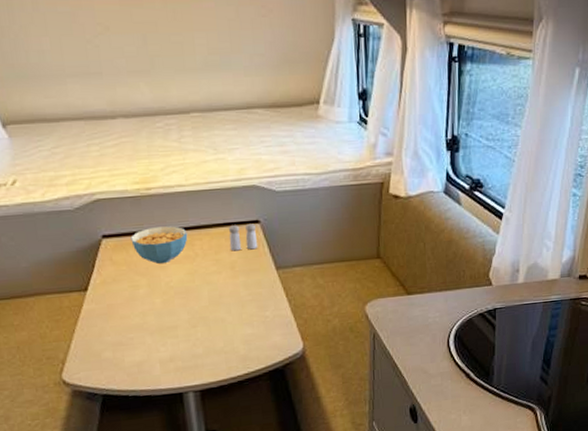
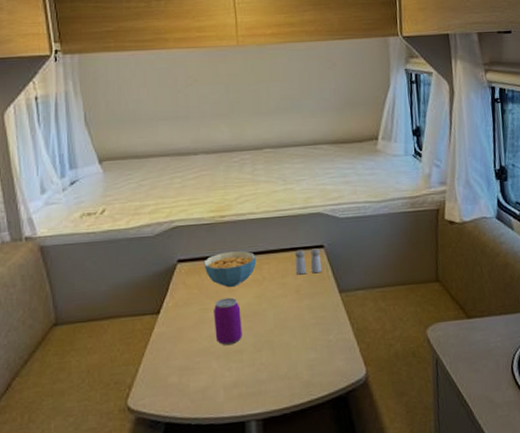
beverage can: none [145,274,176,322] -> present [214,297,242,346]

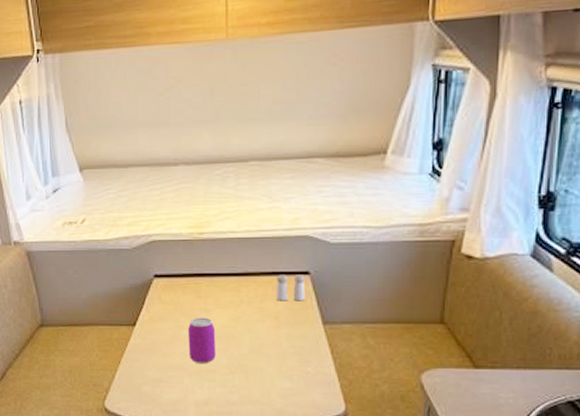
cereal bowl: present [204,251,257,287] -> none [180,271,235,306]

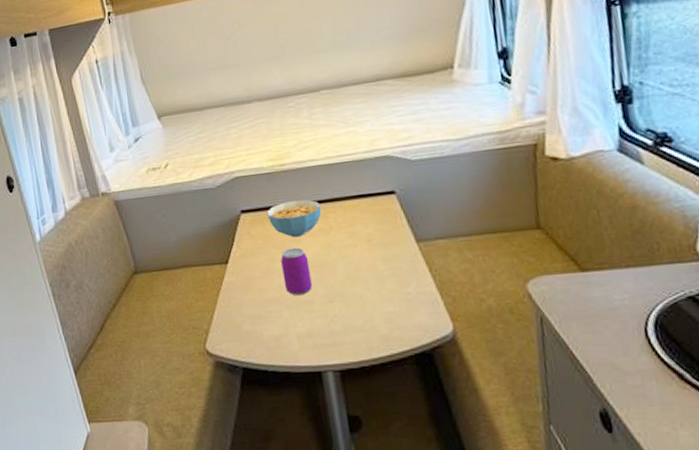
cereal bowl: none [180,271,235,306] -> present [267,199,322,237]
salt and pepper shaker: present [276,275,306,301] -> none [363,195,395,224]

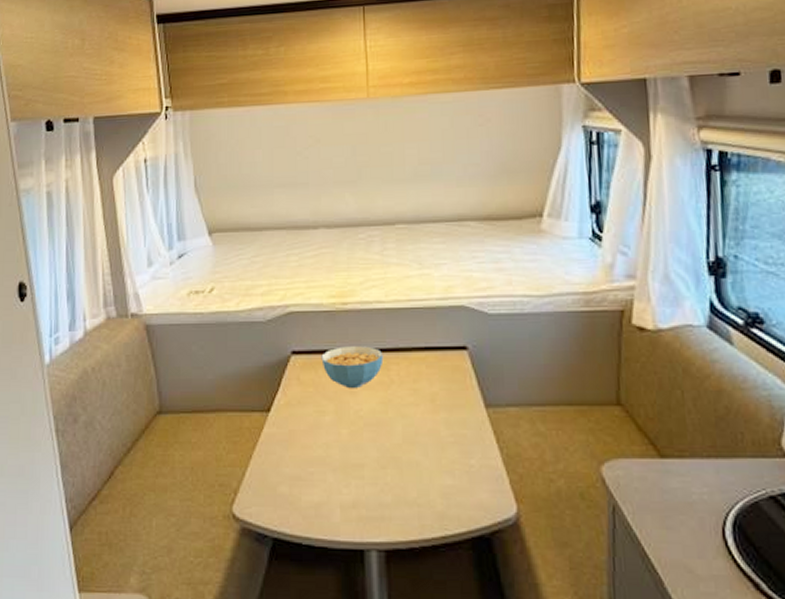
beverage can: present [281,247,312,296] -> none [331,401,364,458]

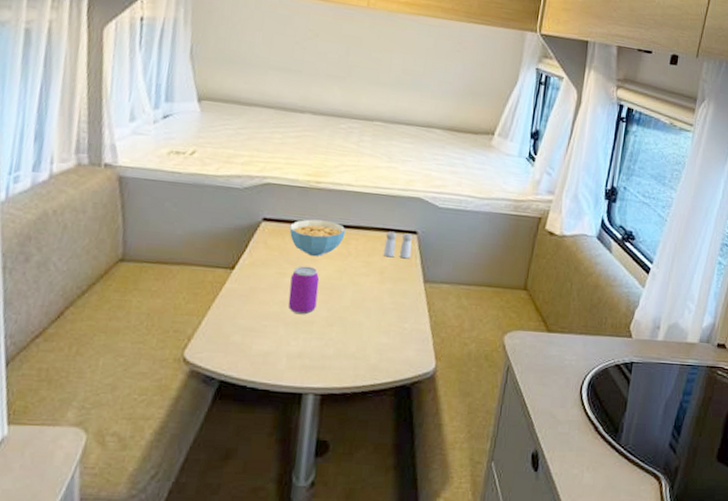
beverage can: none [331,401,364,458] -> present [288,266,320,315]
salt and pepper shaker: none [430,350,465,381] -> present [383,231,413,259]

